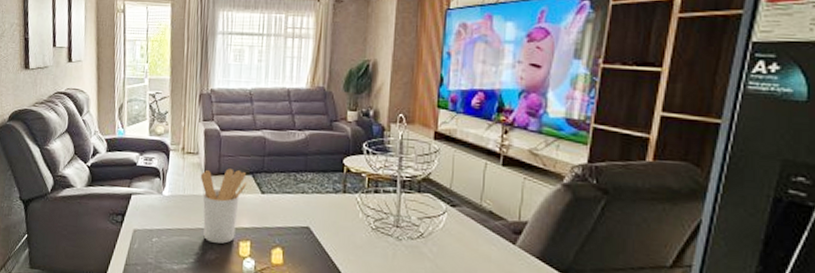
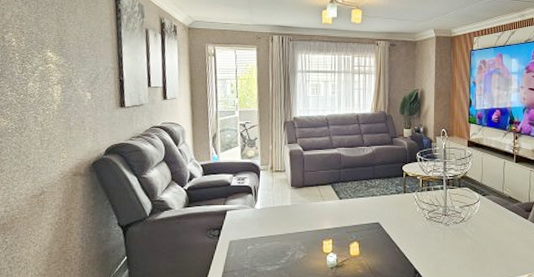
utensil holder: present [200,168,247,244] -> none [287,181,328,244]

